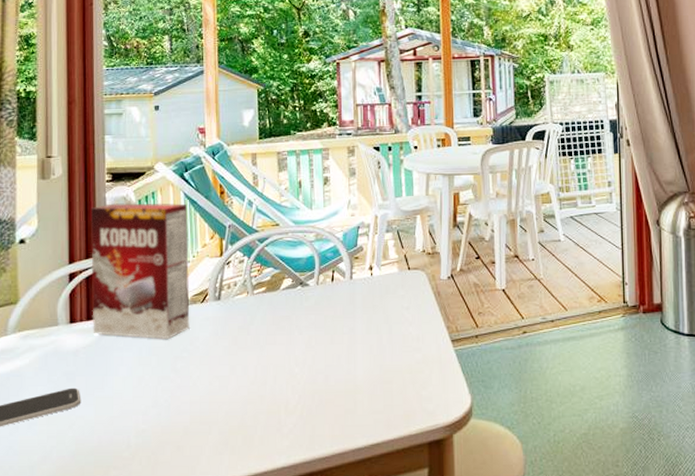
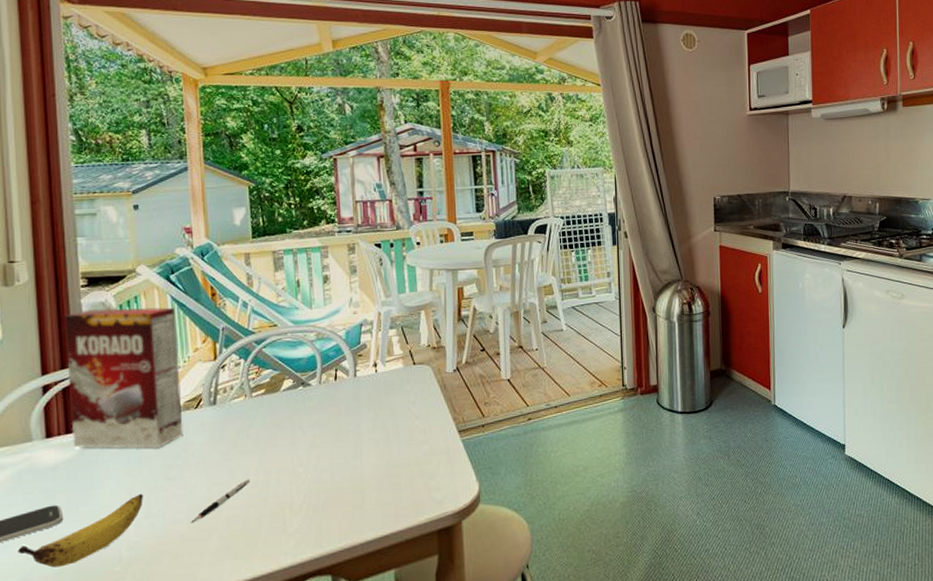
banana: none [41,382,152,448] -> present [18,493,143,568]
pen: none [193,375,250,415] -> present [191,479,251,523]

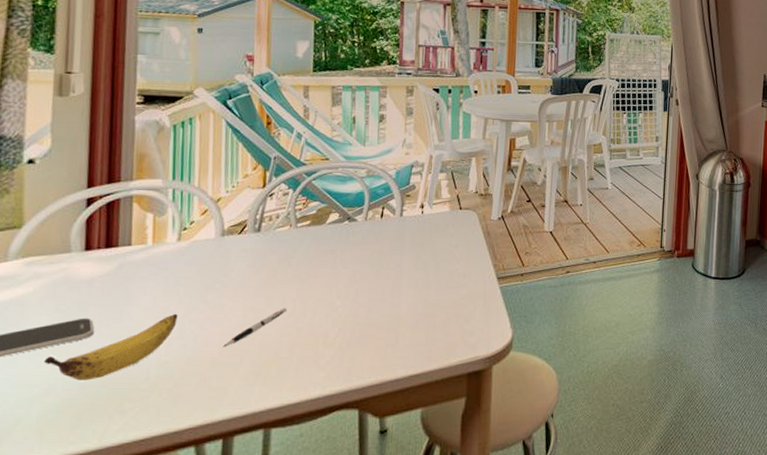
cereal box: present [64,307,183,449] -> none [112,127,229,271]

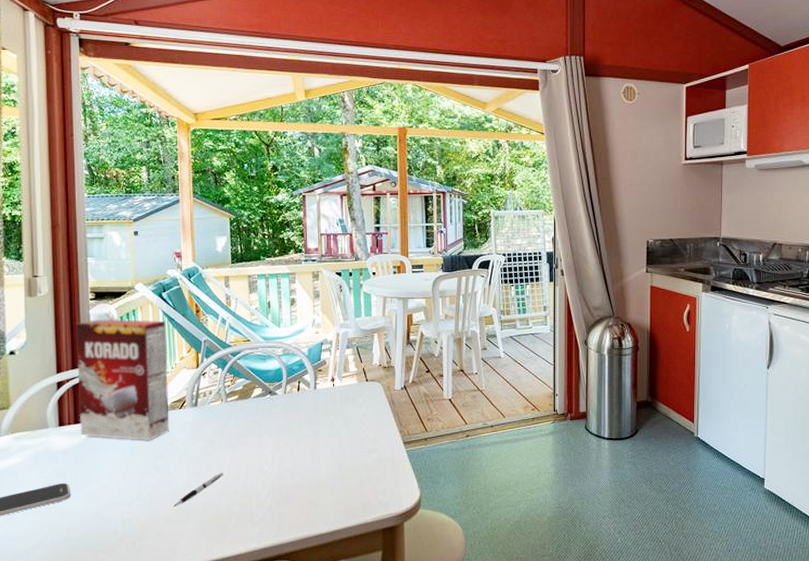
banana: present [44,313,178,380] -> none [35,478,135,535]
cereal box: none [112,127,229,271] -> present [75,319,169,441]

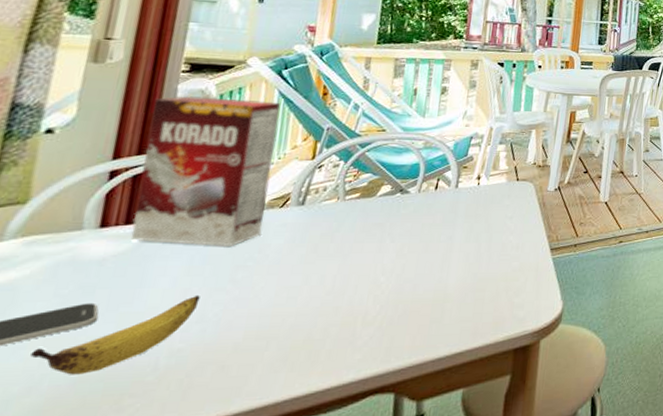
banana: none [35,478,135,535] -> present [30,294,200,375]
pen: present [174,472,224,507] -> none [249,285,326,330]

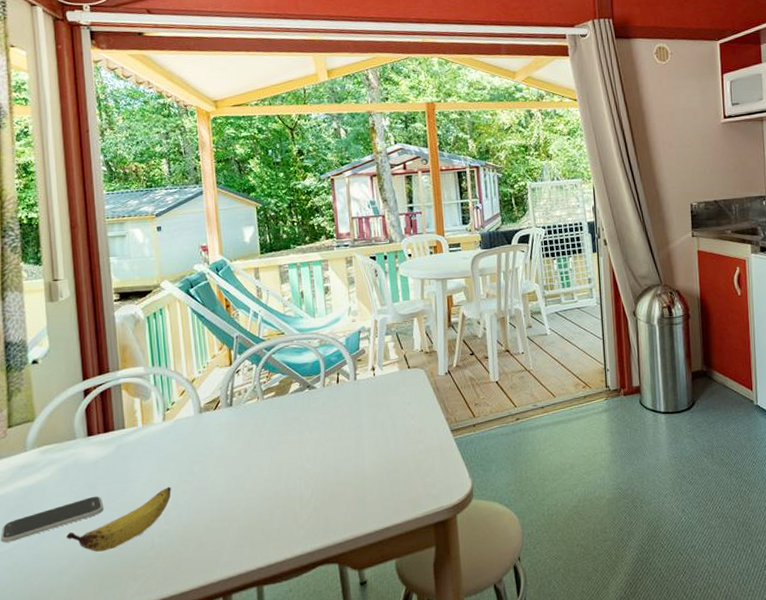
cereal box: present [130,96,280,248] -> none [100,318,205,447]

